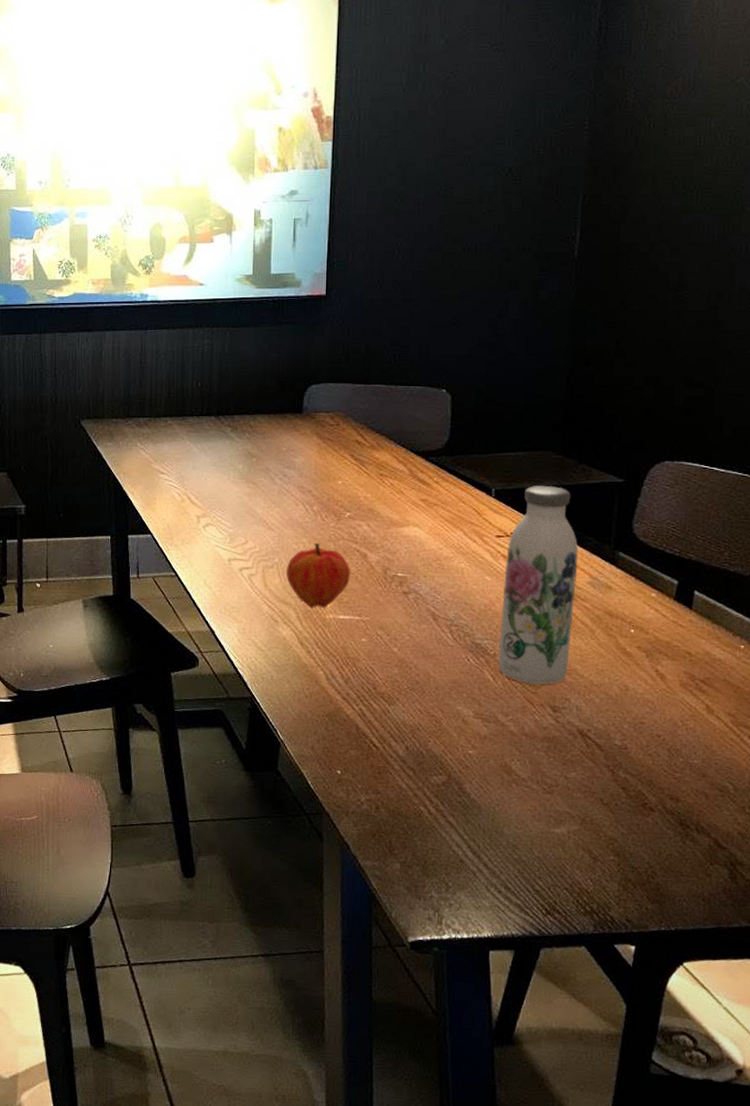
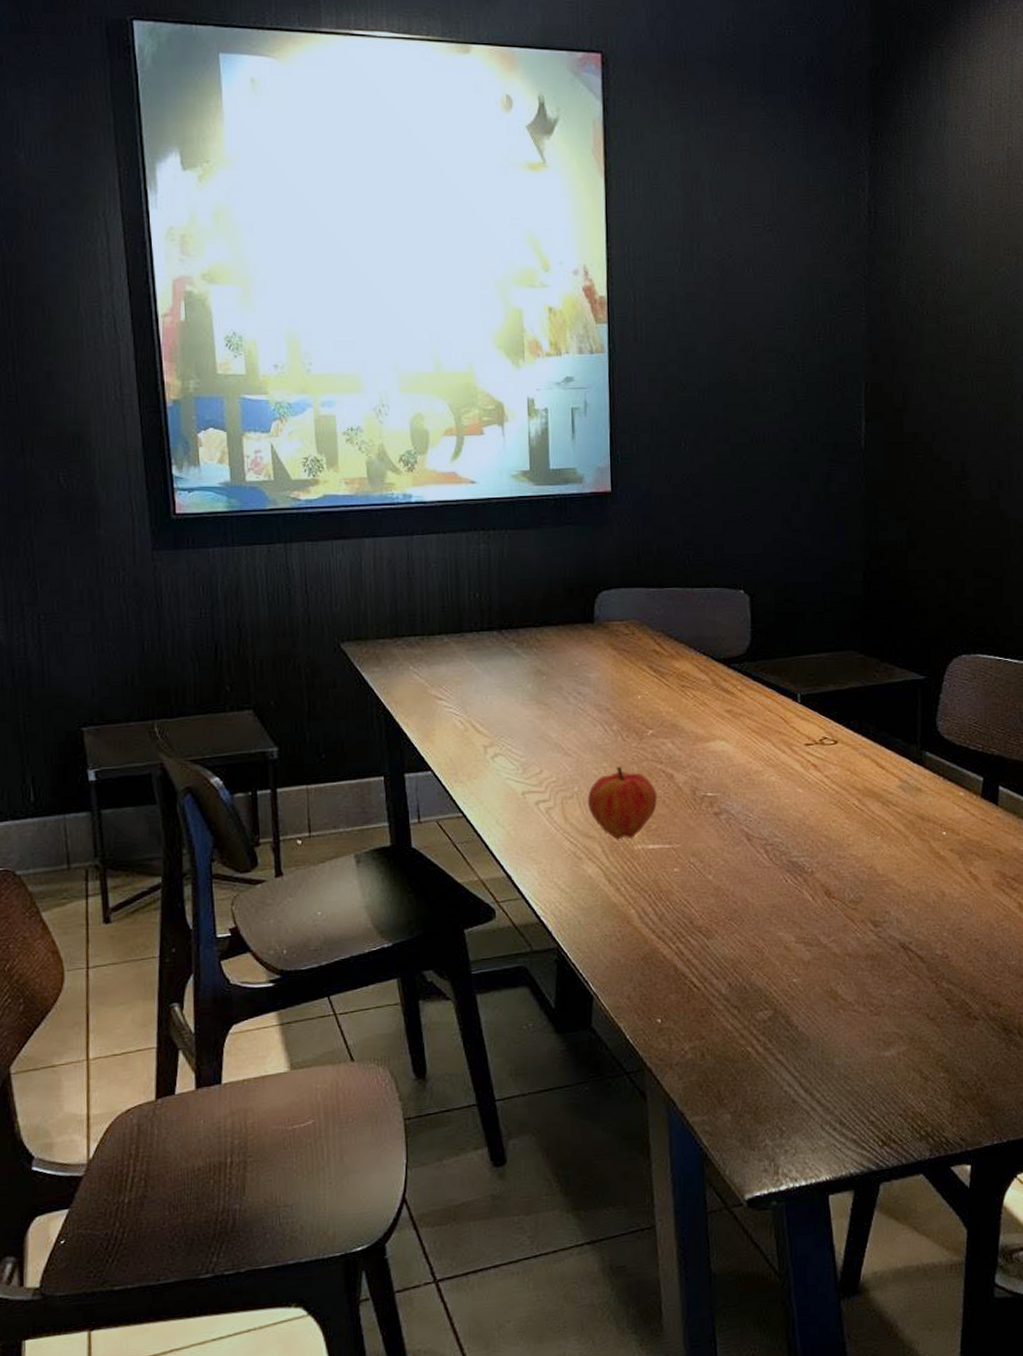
water bottle: present [498,485,579,685] -> none [816,686,888,900]

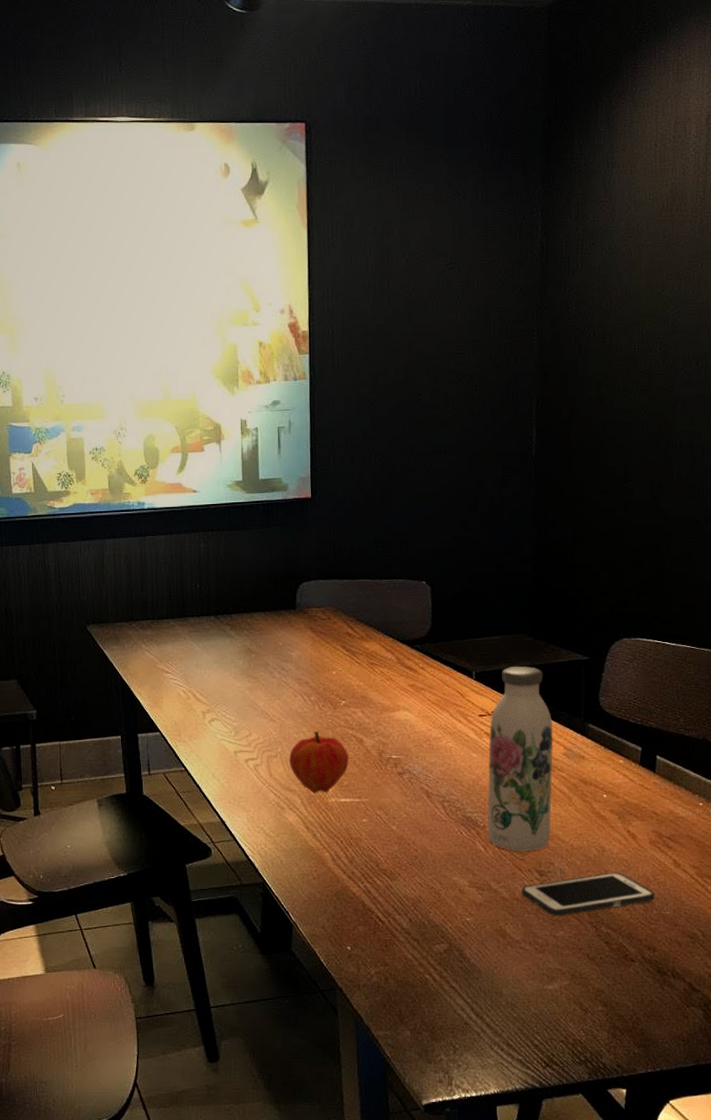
water bottle: none [816,686,888,900] -> present [488,665,553,851]
cell phone: none [854,919,999,973] -> present [521,872,654,917]

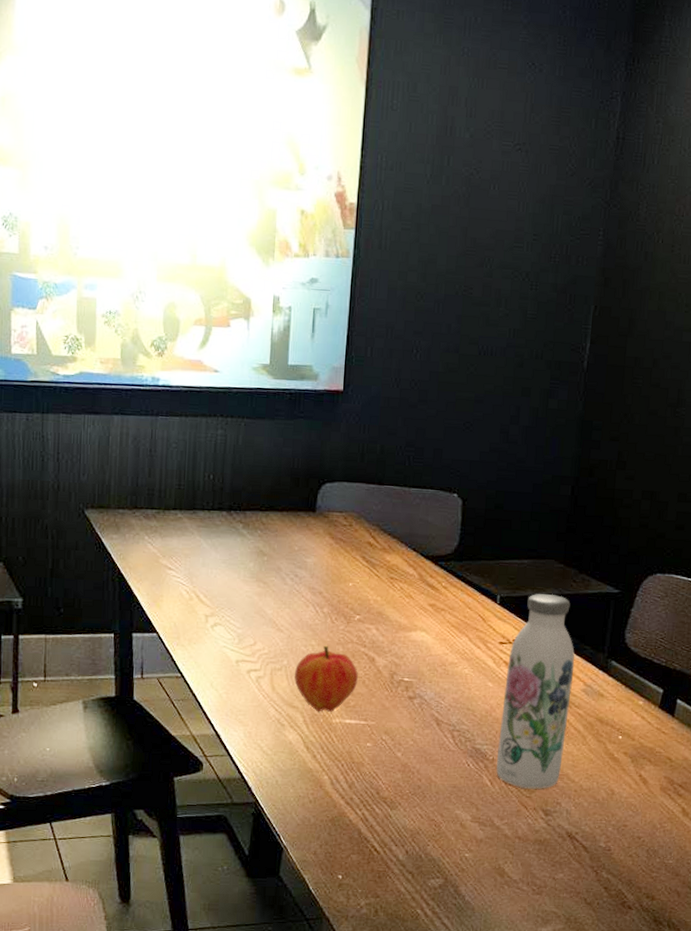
cell phone: present [521,872,654,917] -> none [524,816,659,858]

